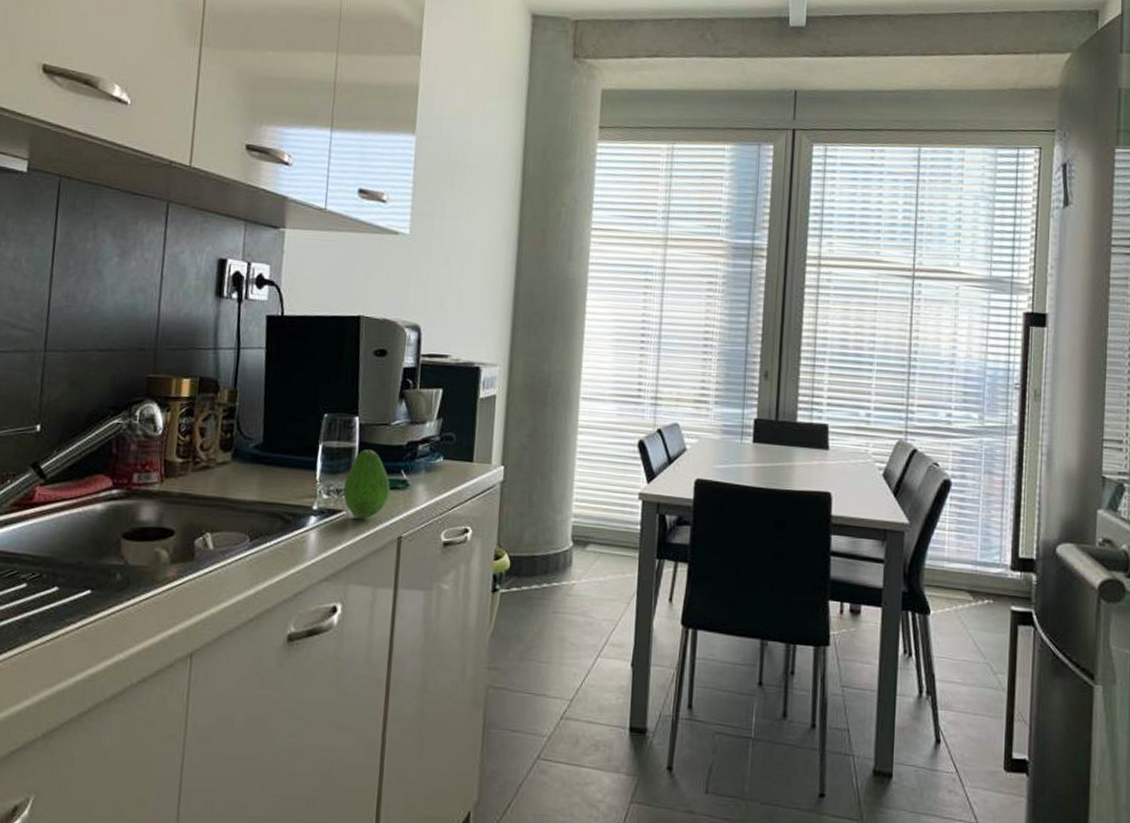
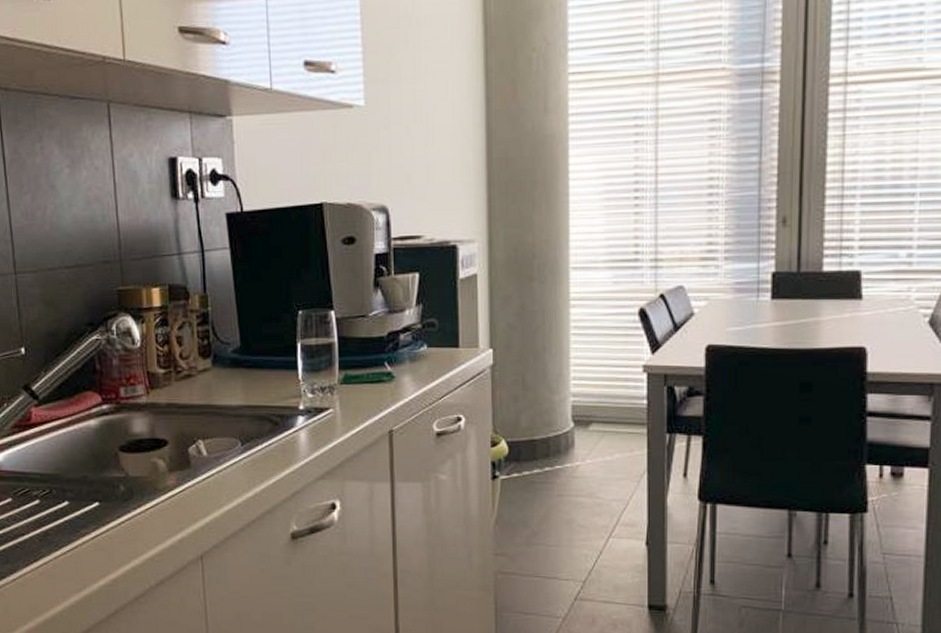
fruit: present [343,449,390,518] -> none [328,344,375,414]

